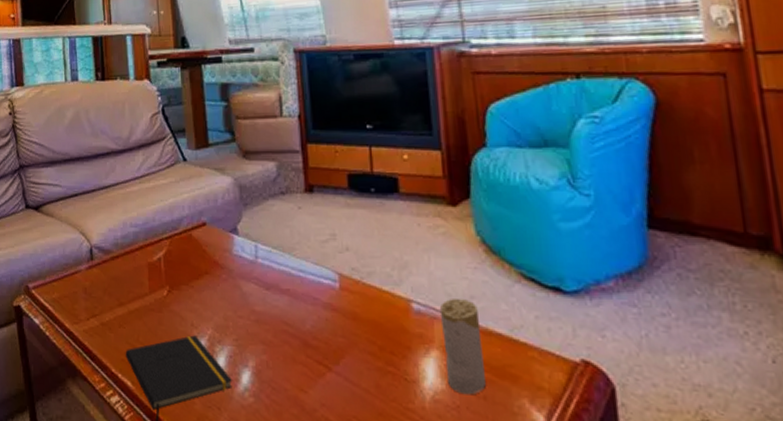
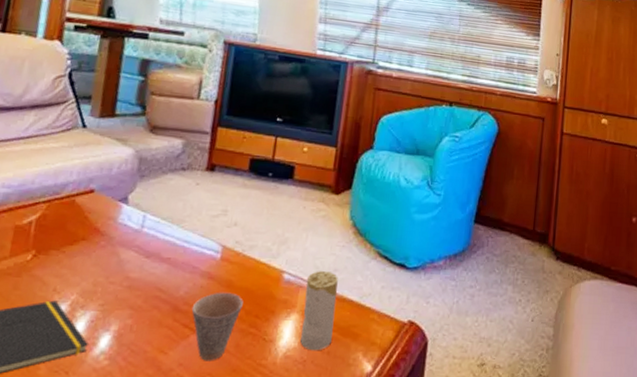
cup: none [321,325,374,403] -> present [191,292,244,361]

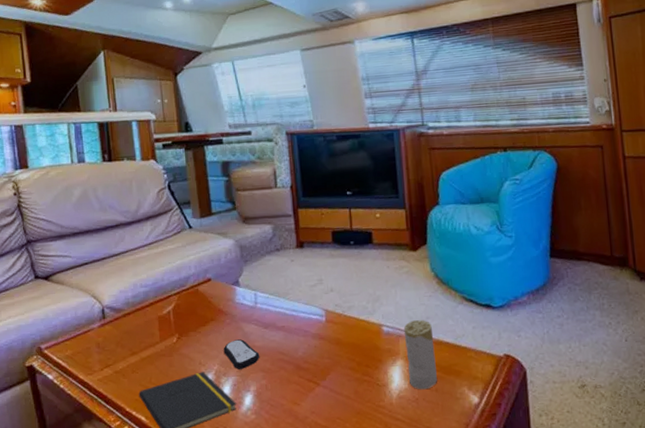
remote control: none [87,266,133,303] -> present [223,339,260,369]
cup: present [191,292,244,361] -> none [311,348,353,408]

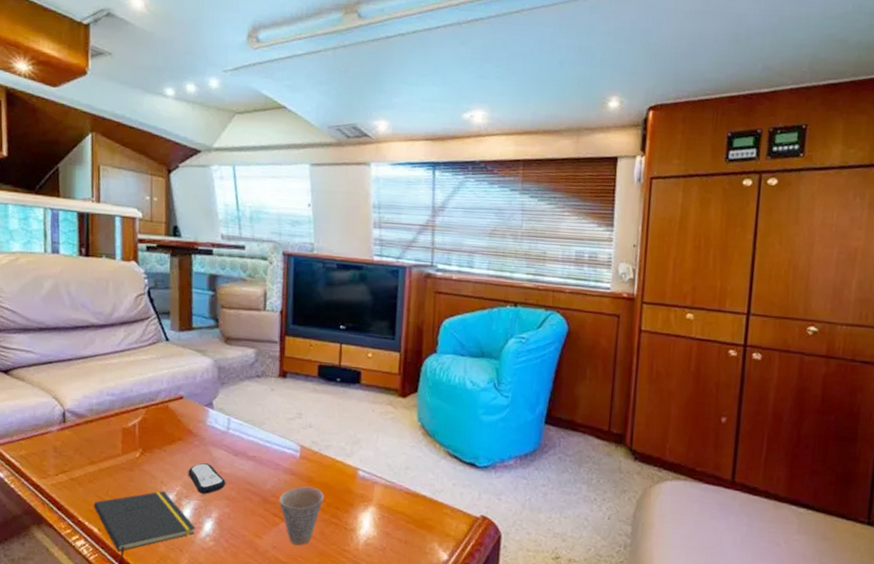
cup: none [311,348,353,408] -> present [279,486,324,546]
candle: present [403,319,437,390] -> none [379,468,411,540]

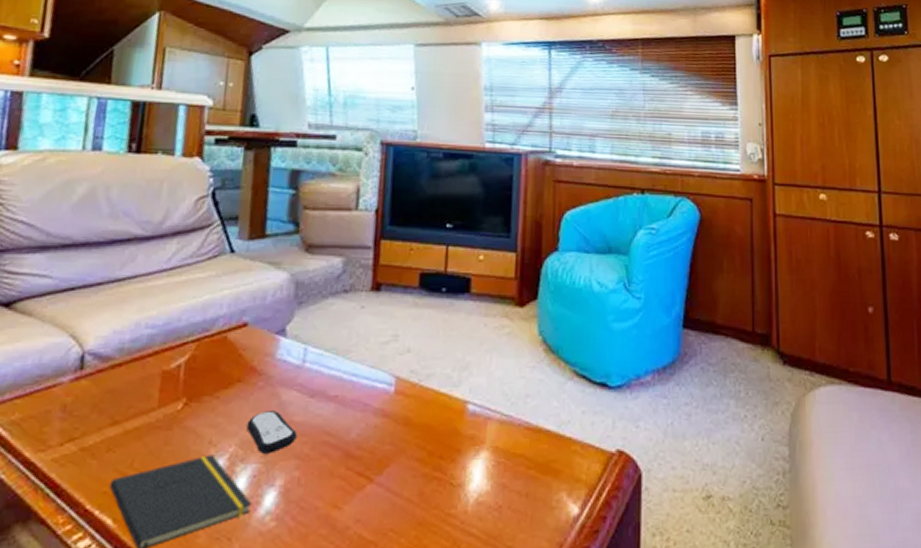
cup: present [279,486,324,546] -> none [366,431,424,515]

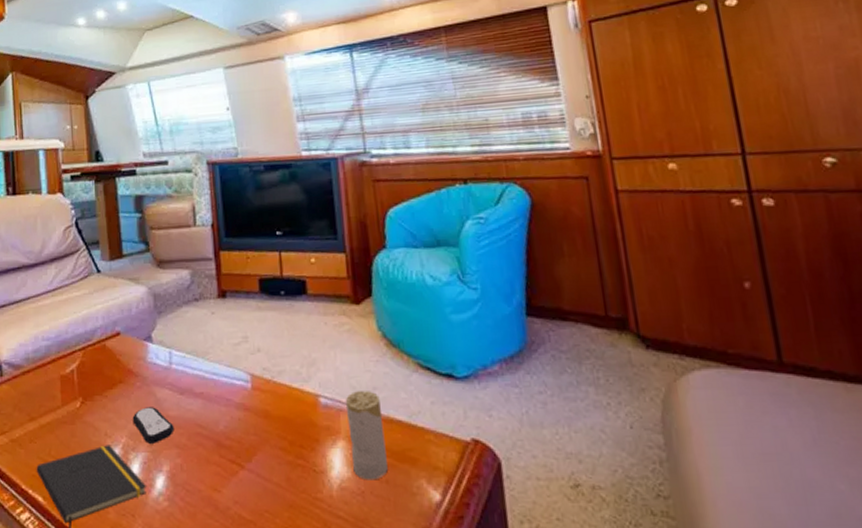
candle: none [493,397,532,494] -> present [345,390,388,481]

